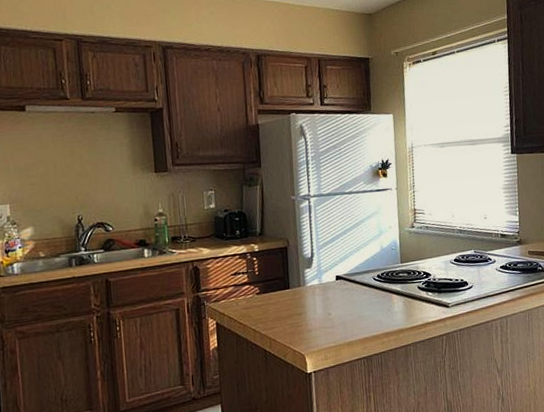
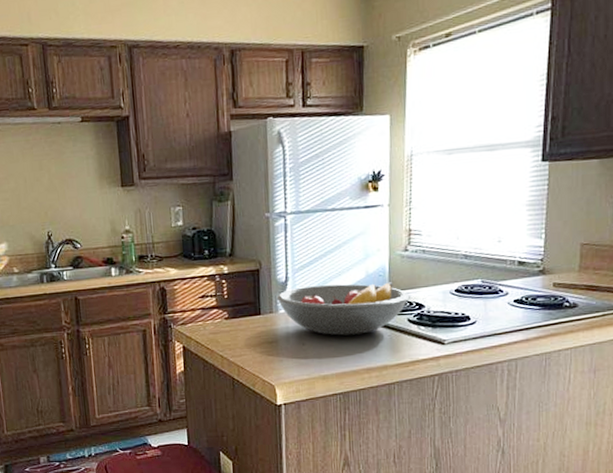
fruit bowl: none [303,255,418,305] -> present [276,282,410,336]

